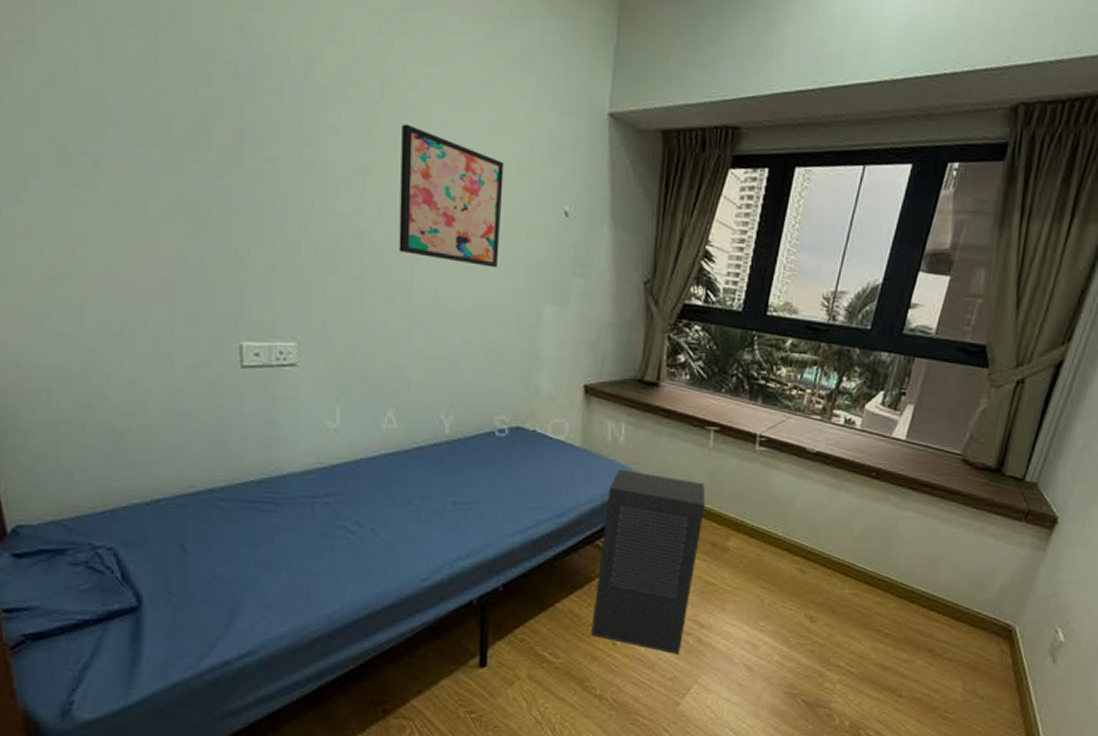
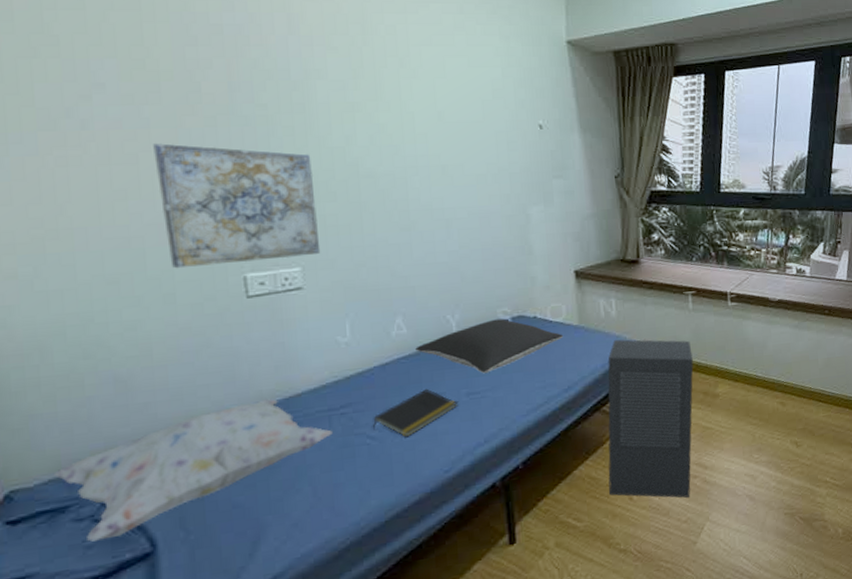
decorative pillow: none [54,475,314,587] -> present [53,399,333,542]
wall art: none [161,191,318,331] -> present [153,143,321,269]
notepad: none [354,490,442,538] -> present [373,388,457,438]
wall art: present [399,124,504,268] -> none [384,64,486,179]
pillow: none [404,427,563,484] -> present [415,318,564,374]

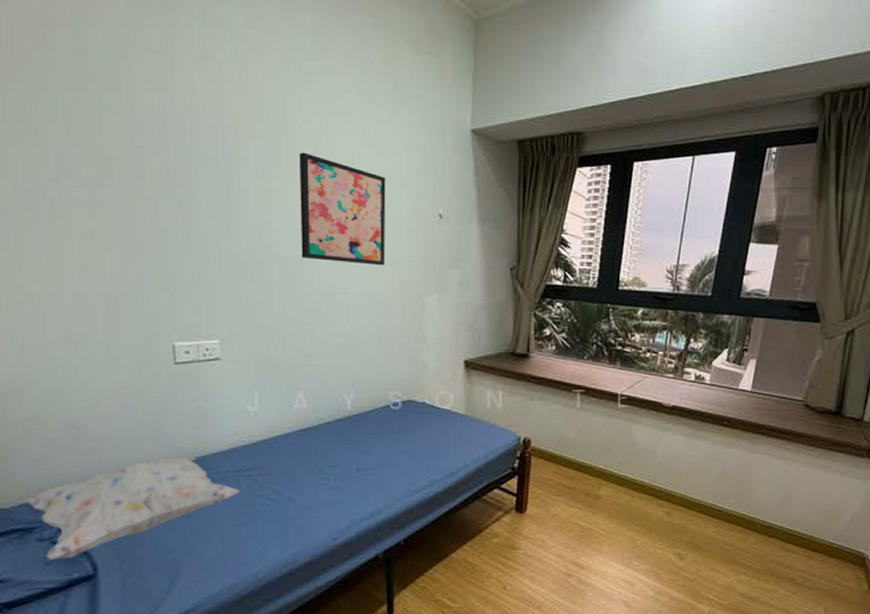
wall art: present [153,143,321,269] -> none [106,222,237,334]
notepad: present [373,388,457,438] -> none [274,460,348,503]
wall art: none [384,64,486,179] -> present [299,152,386,266]
pillow: present [415,318,564,374] -> none [314,401,450,452]
air purifier: present [607,339,694,498] -> none [484,431,577,594]

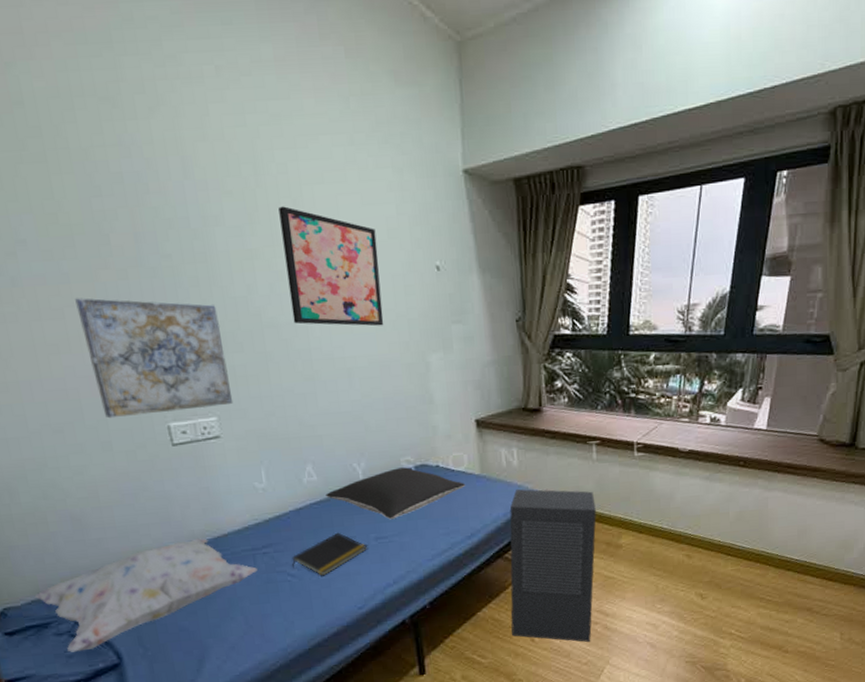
wall art: none [106,222,237,334] -> present [75,298,234,419]
notepad: none [274,460,348,503] -> present [292,532,367,576]
pillow: none [314,401,450,452] -> present [326,467,466,520]
air purifier: none [484,431,577,594] -> present [509,488,596,642]

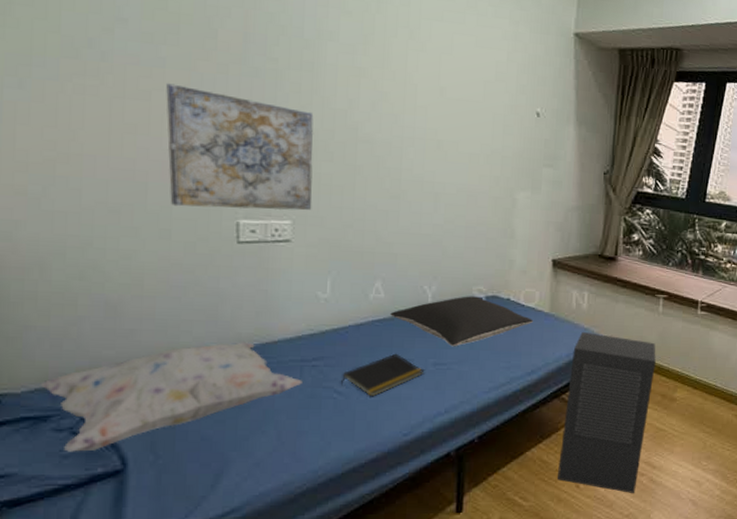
wall art: present [278,206,384,326] -> none [389,34,485,158]

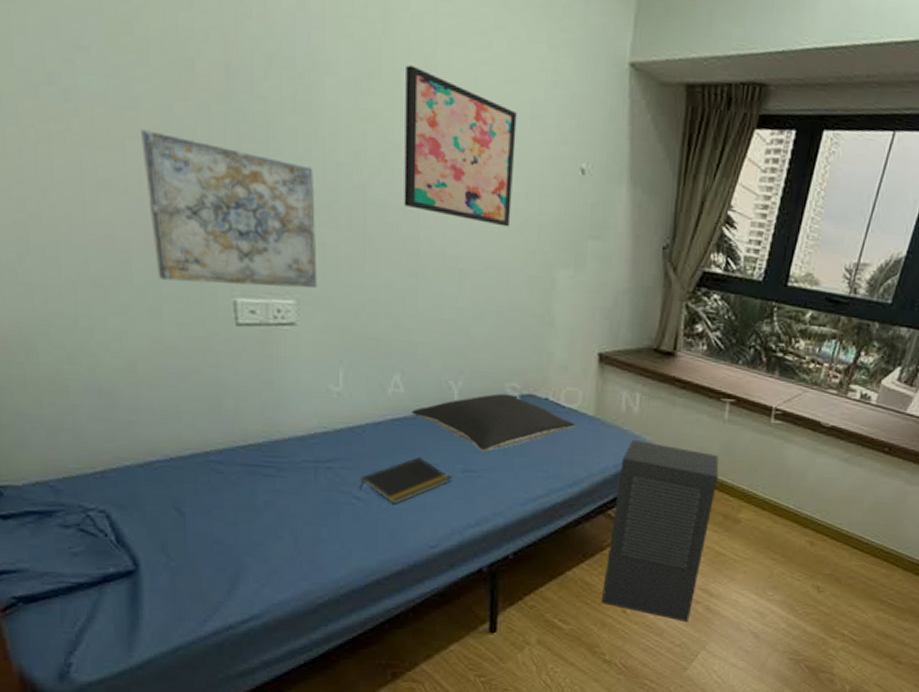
decorative pillow: present [40,342,302,452] -> none [40,438,318,550]
wall art: none [389,34,485,158] -> present [404,65,517,227]

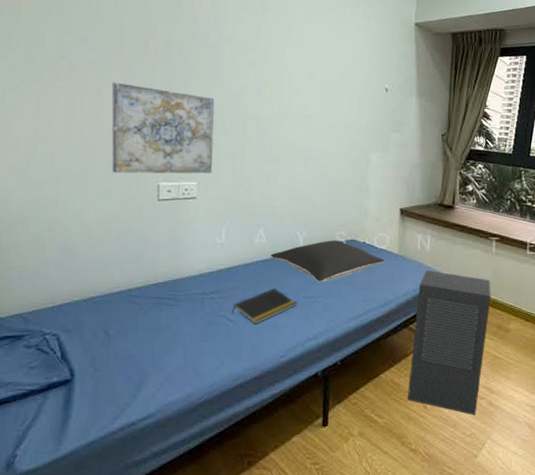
wall art: present [404,65,517,227] -> none [270,34,344,128]

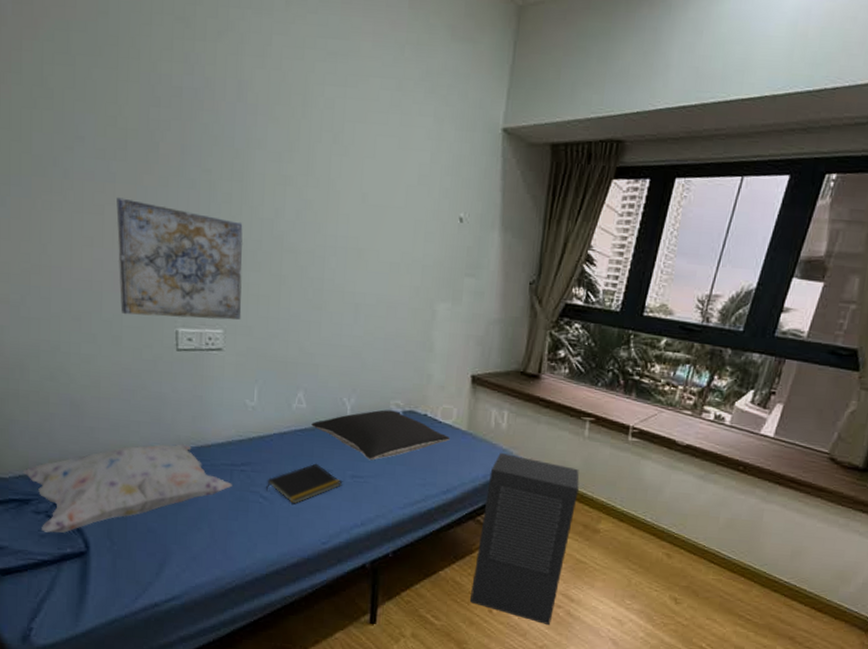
decorative pillow: none [18,278,203,364] -> present [22,444,232,533]

